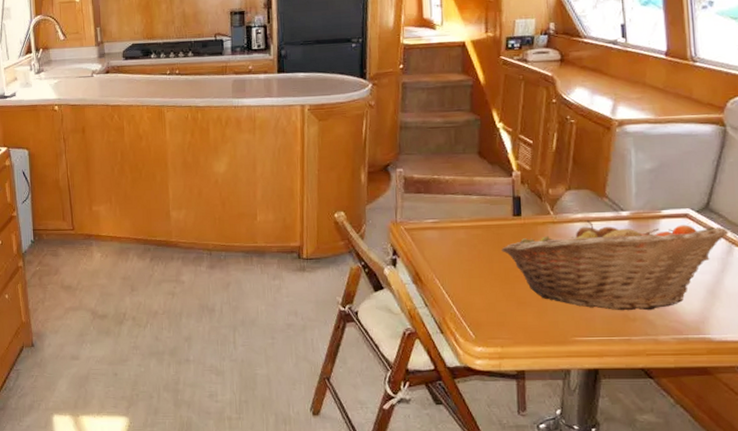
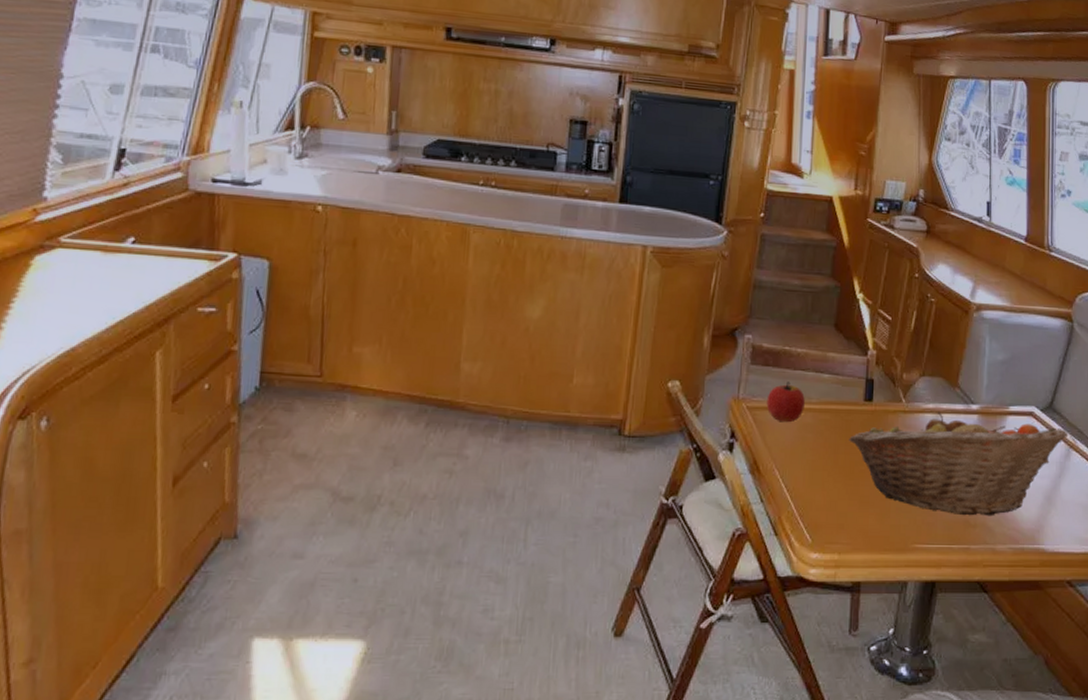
apple: none [422,205,457,239] -> present [766,381,805,423]

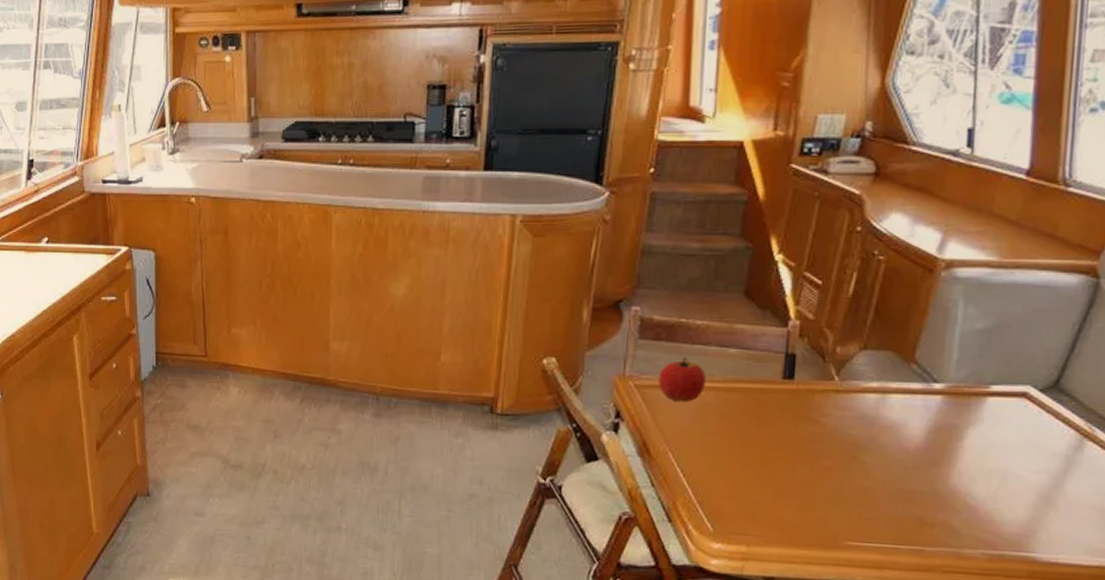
fruit basket: present [849,412,1069,517] -> none [762,391,1083,516]

